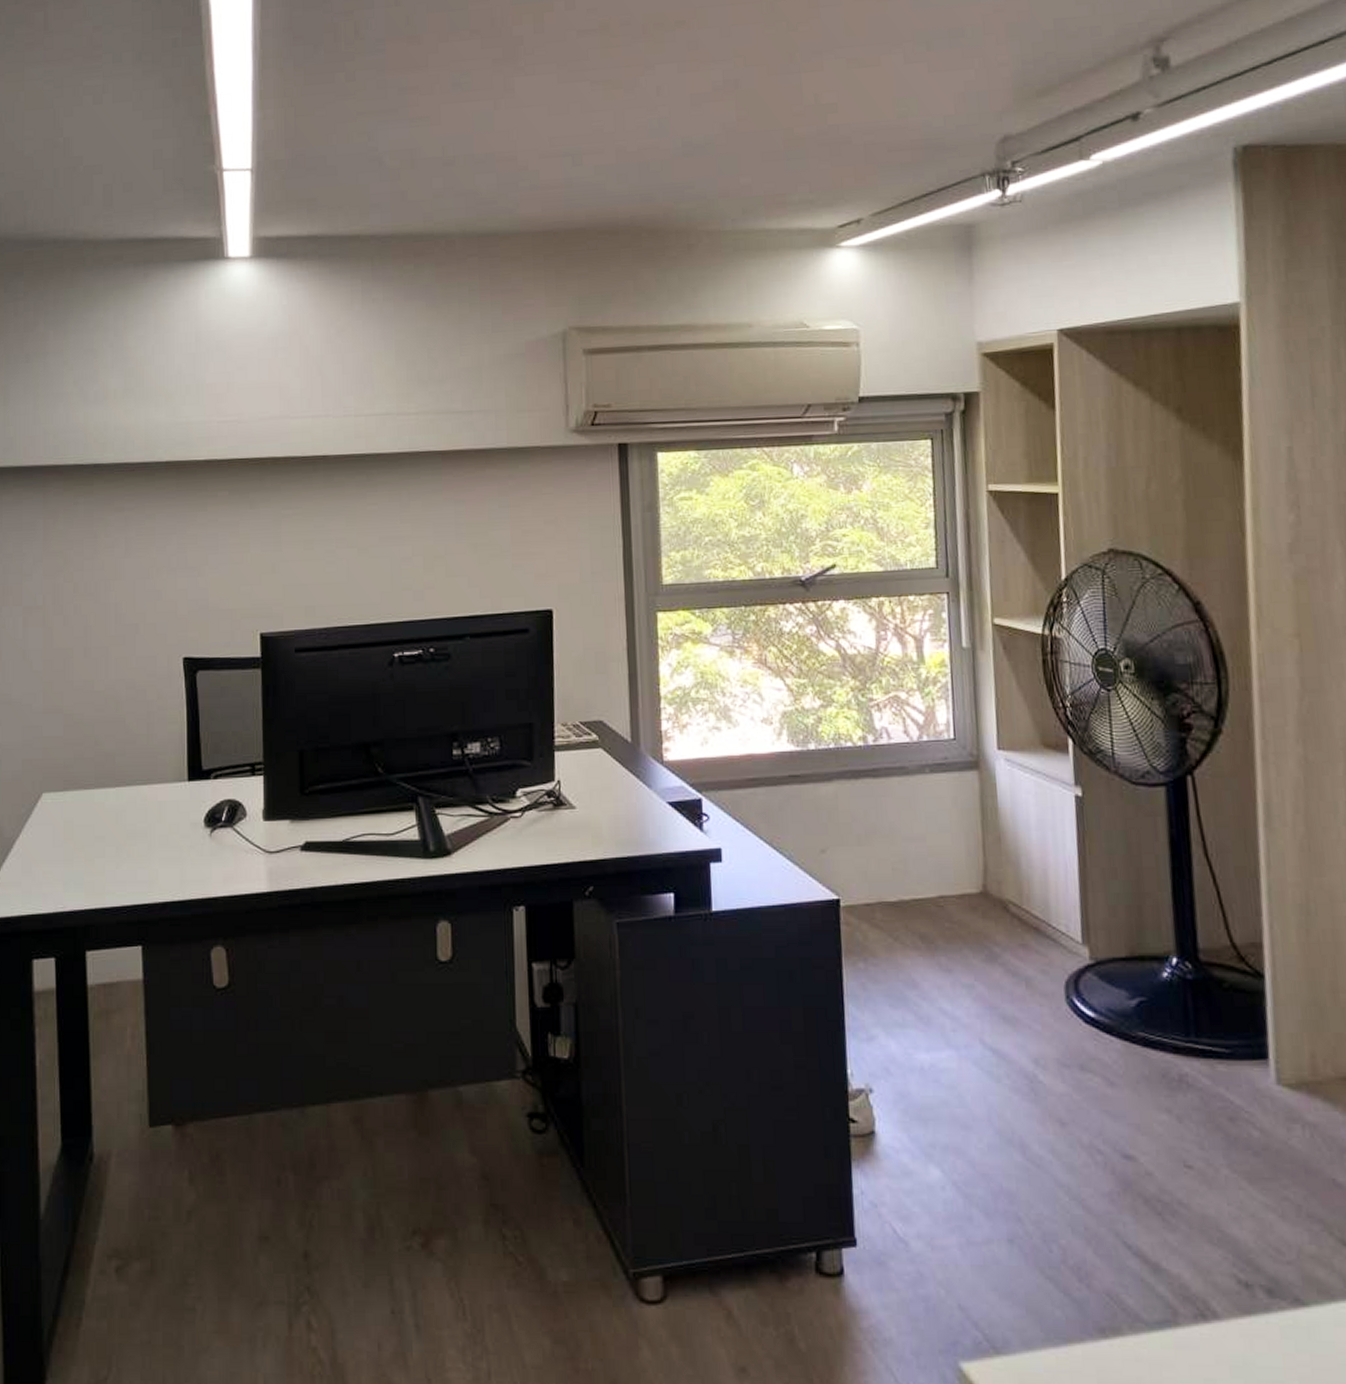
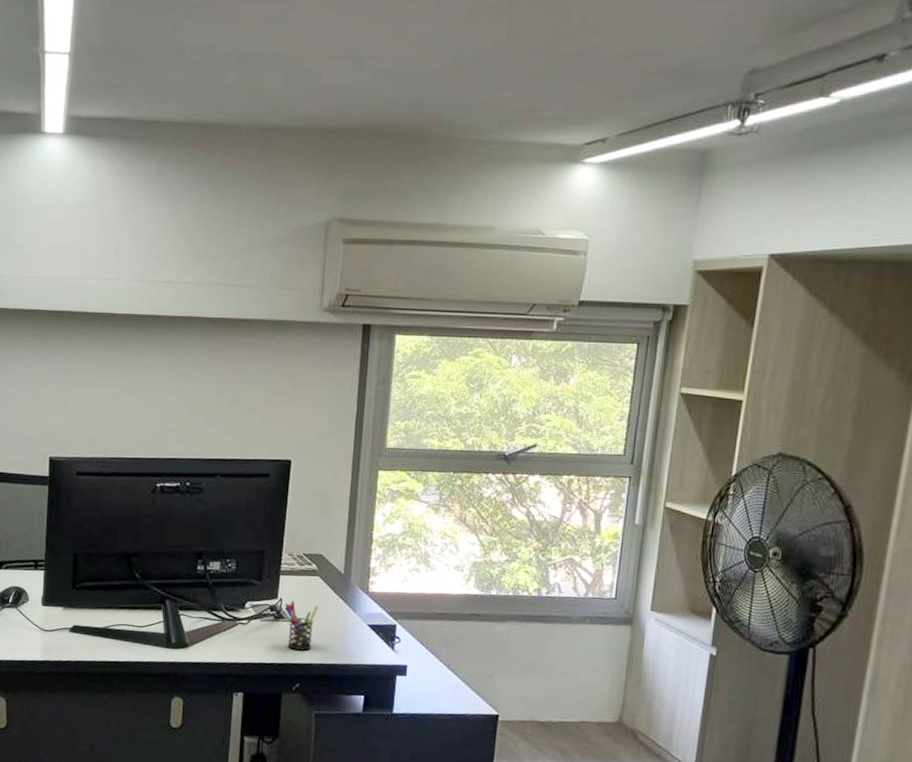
pen holder: none [565,781,606,843] -> present [285,600,319,651]

